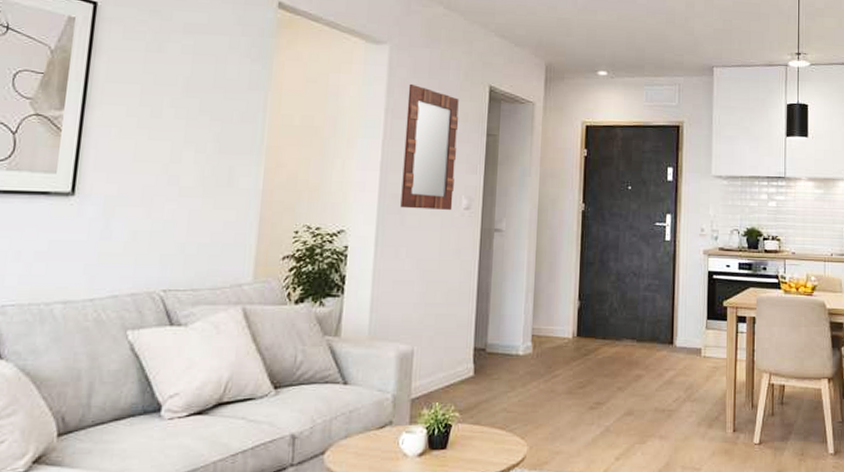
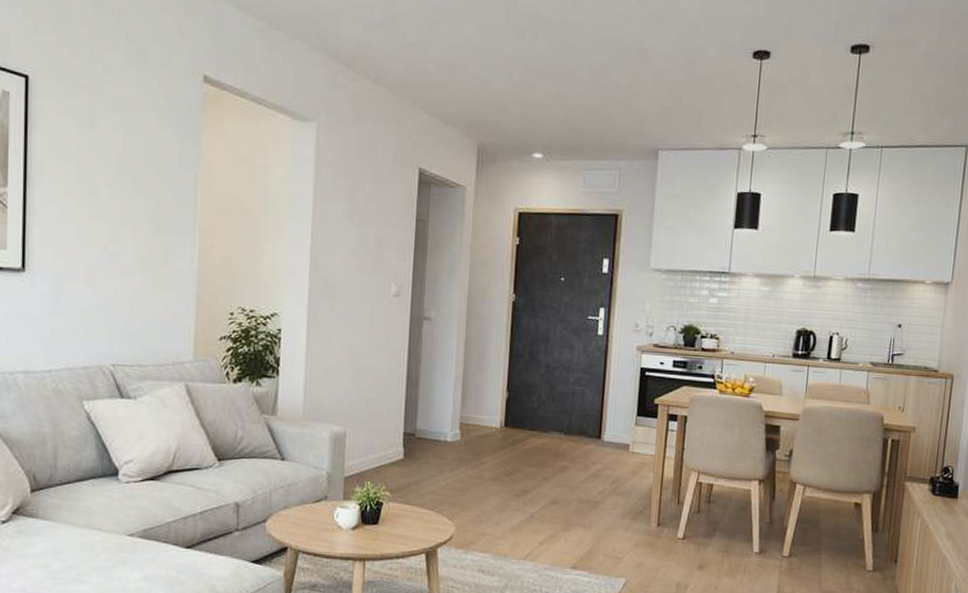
home mirror: present [400,83,459,210] -> none [331,164,388,297]

